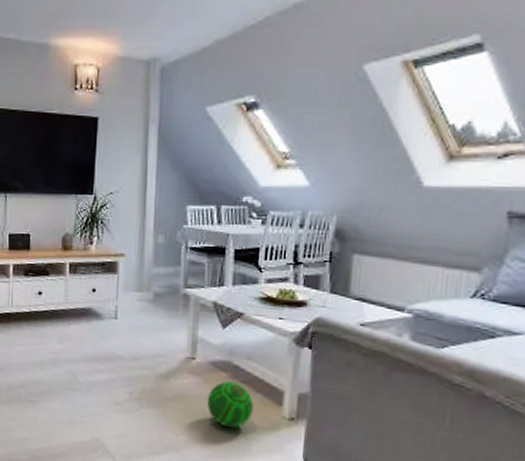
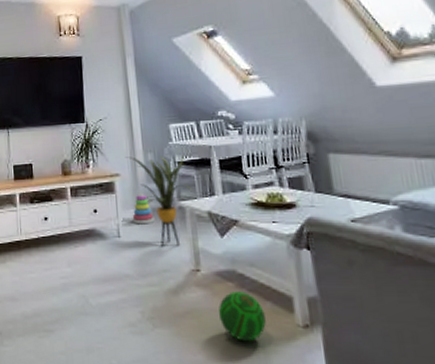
stacking toy: none [132,277,156,309] -> present [132,193,155,225]
house plant: none [134,236,200,333] -> present [126,155,192,246]

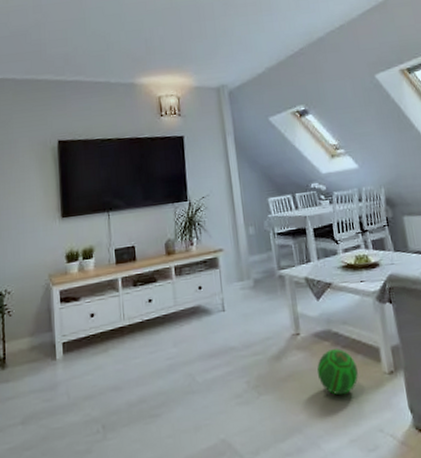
house plant: present [126,155,192,246] -> none [228,227,290,315]
stacking toy: present [132,193,155,225] -> none [236,266,257,297]

